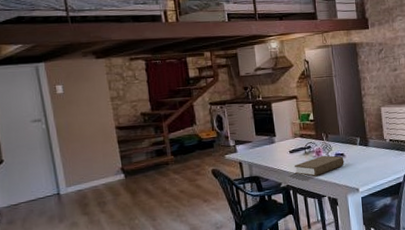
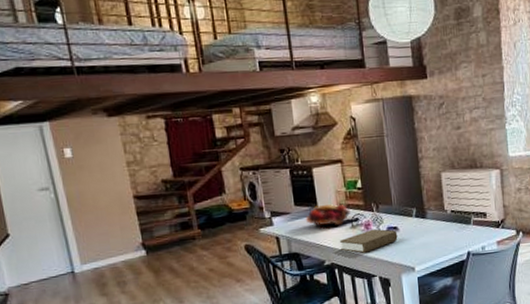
fruit basket: none [264,133,304,156] -> present [305,203,351,229]

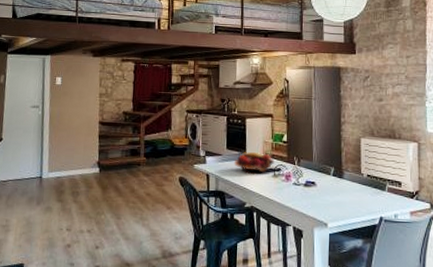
book: present [339,229,398,253] -> none [261,180,315,202]

